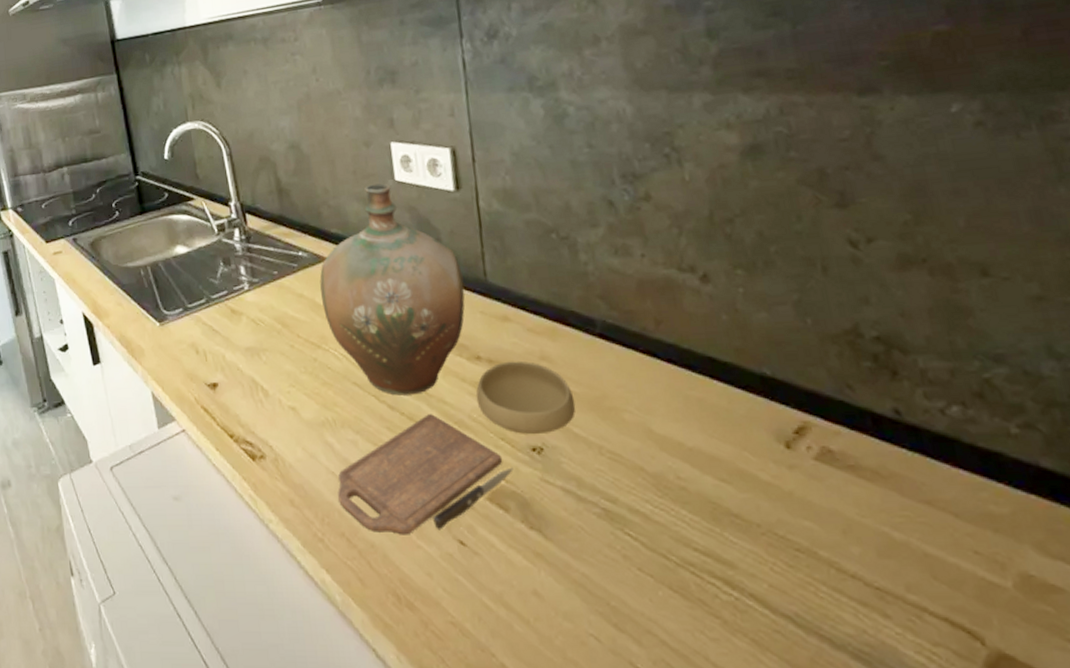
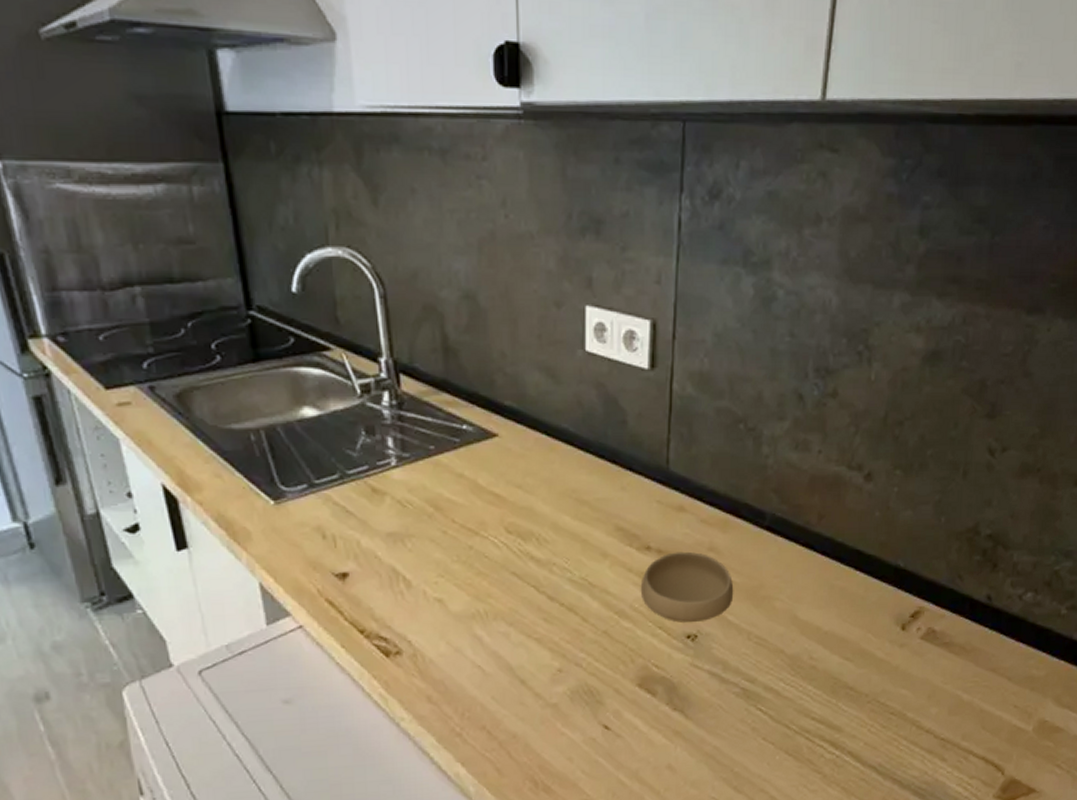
ceramic jug: present [319,183,465,396] -> none [485,353,644,586]
cutting board: present [337,414,502,535] -> none [482,604,656,724]
kitchen knife: present [433,467,513,531] -> none [580,654,666,717]

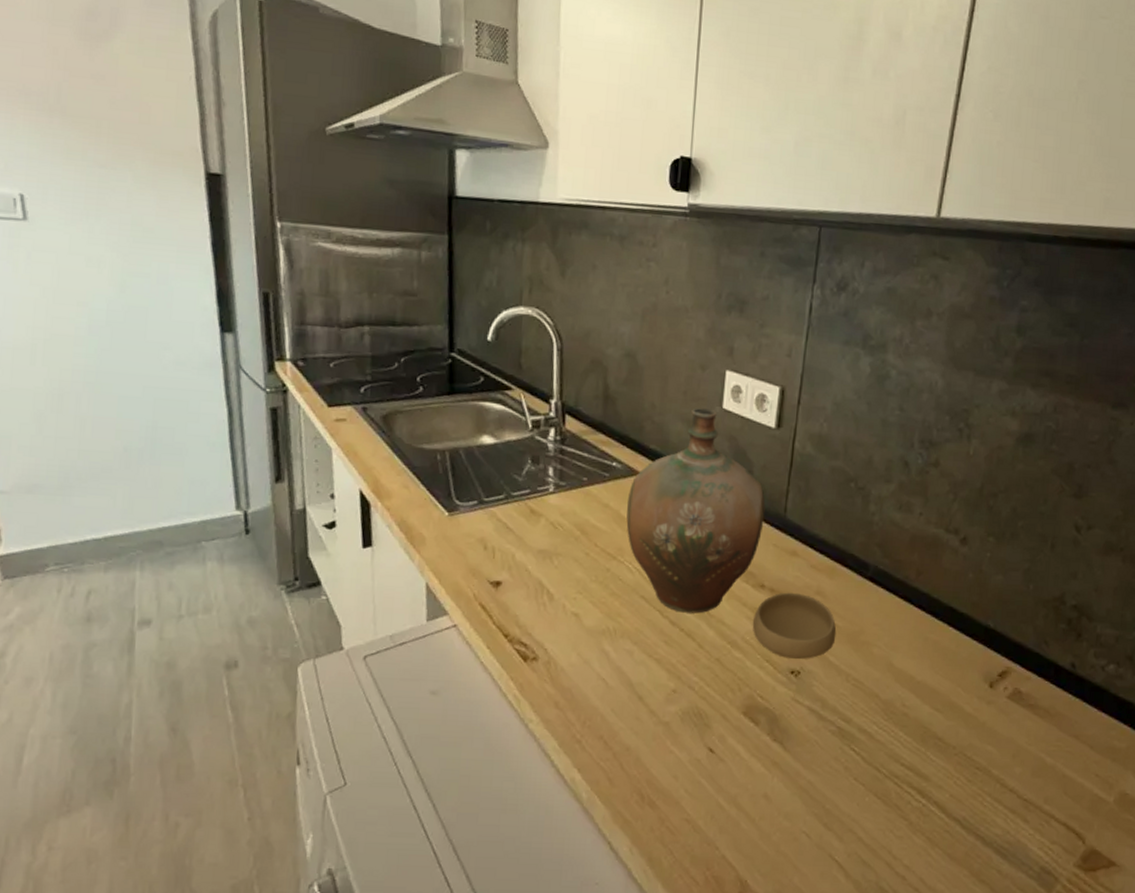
ceramic jug: none [485,353,644,586] -> present [626,408,765,614]

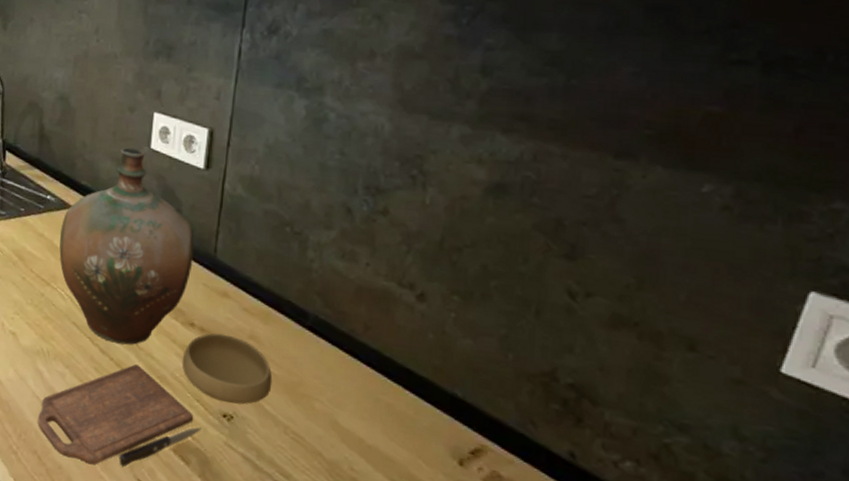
cutting board: none [604,633,763,741] -> present [38,364,193,465]
kitchen knife: none [689,686,771,738] -> present [119,427,202,468]

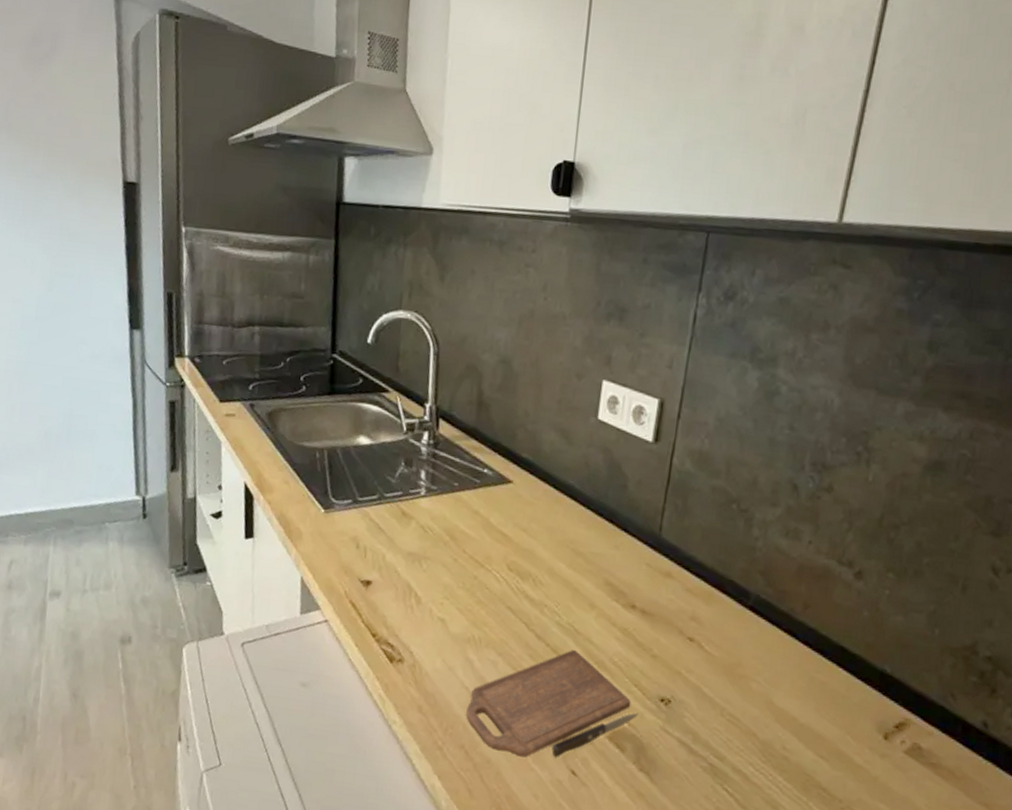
ceramic jug: present [59,147,195,345] -> none [495,417,639,630]
bowl: present [182,333,273,405] -> none [621,615,712,688]

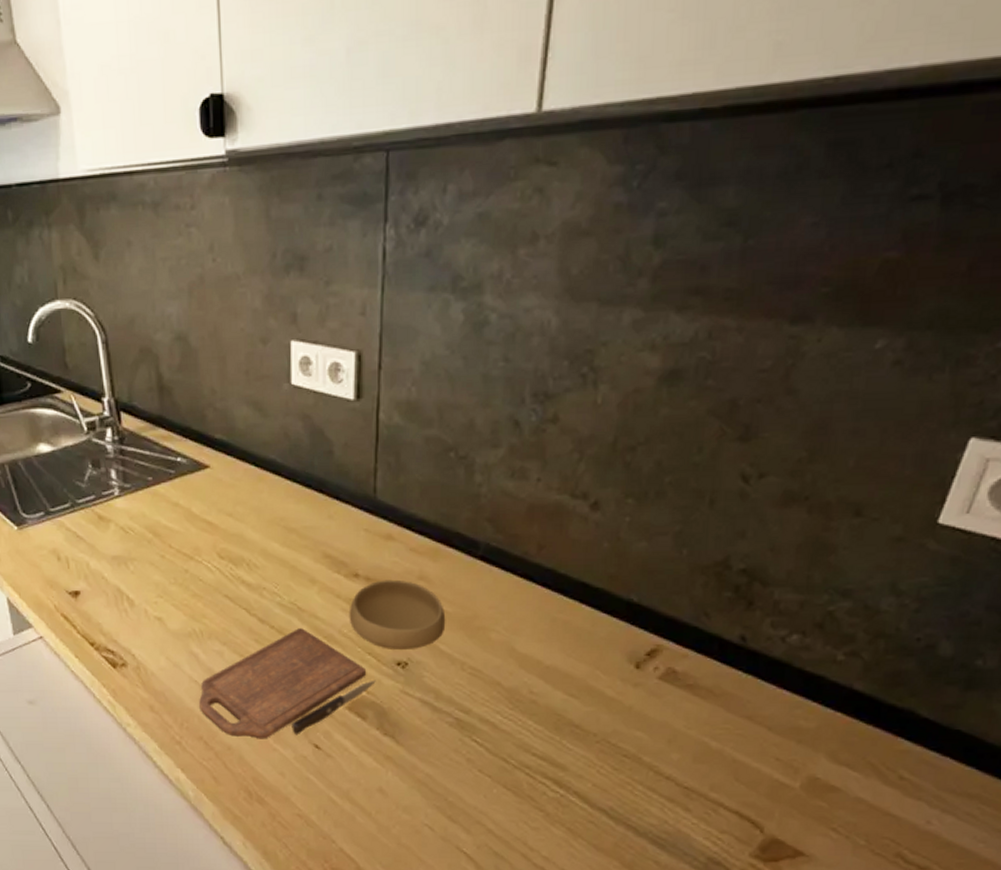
bowl: none [621,615,712,688] -> present [349,579,446,649]

